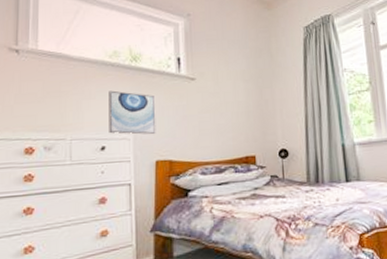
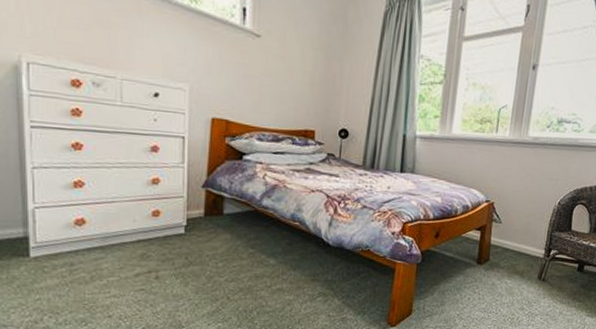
wall art: present [109,90,156,135] -> none [163,31,216,90]

